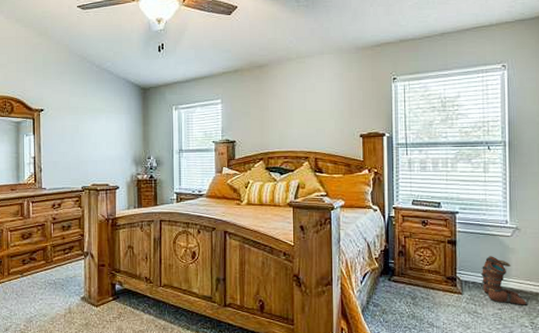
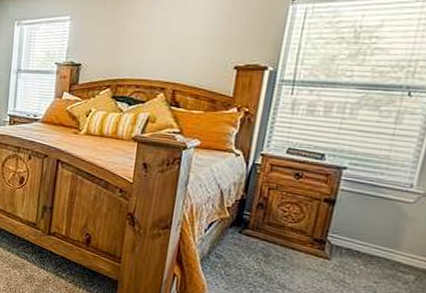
boots: present [481,256,526,305] -> none [359,222,415,283]

